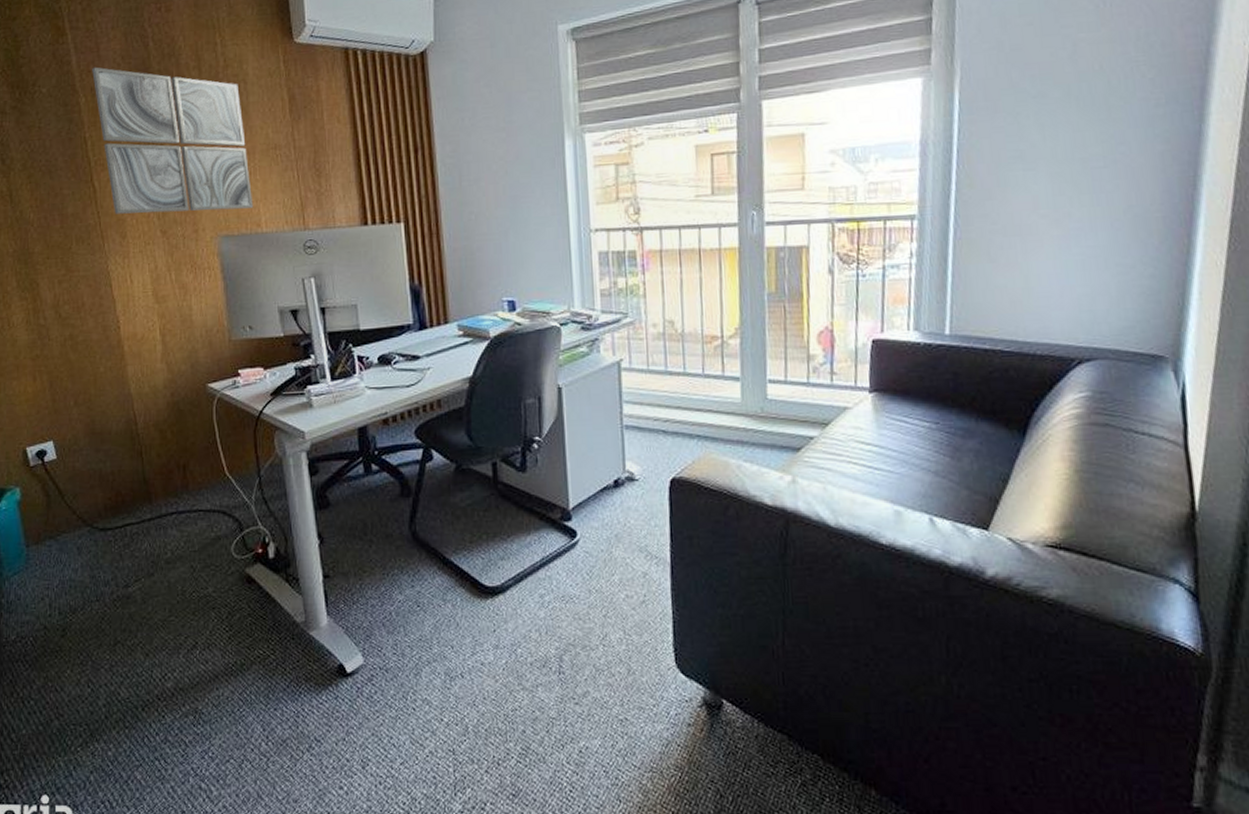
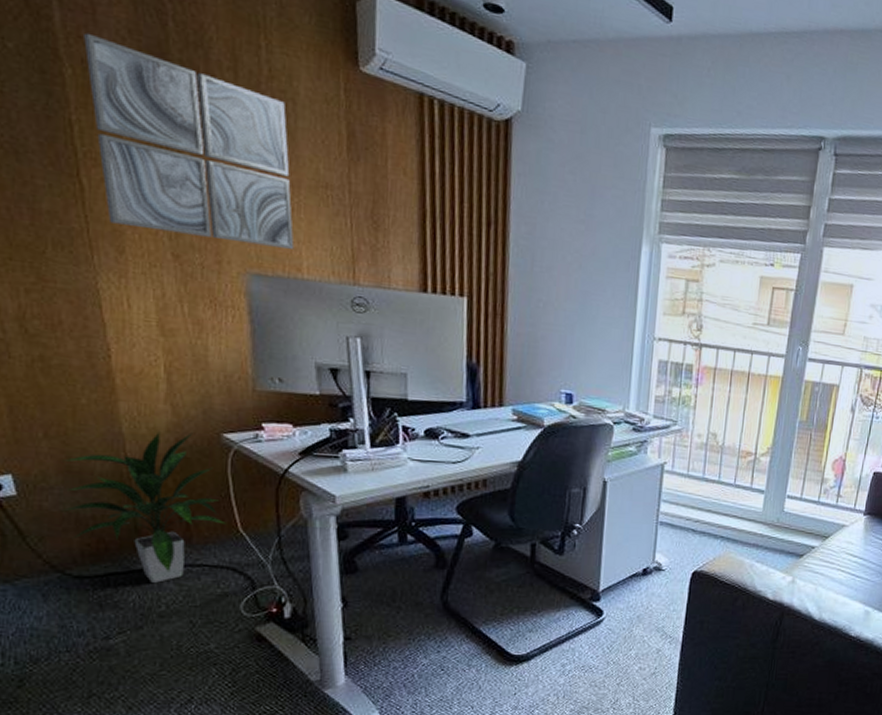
indoor plant: none [89,386,215,530] -> present [63,431,226,583]

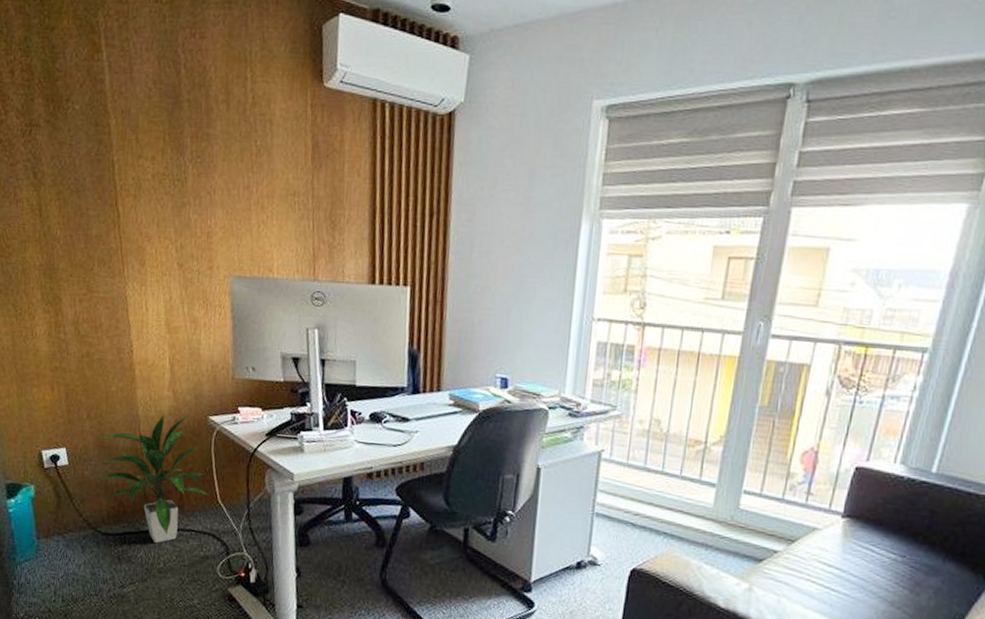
wall art: present [84,32,295,249] -> none [124,89,268,252]

